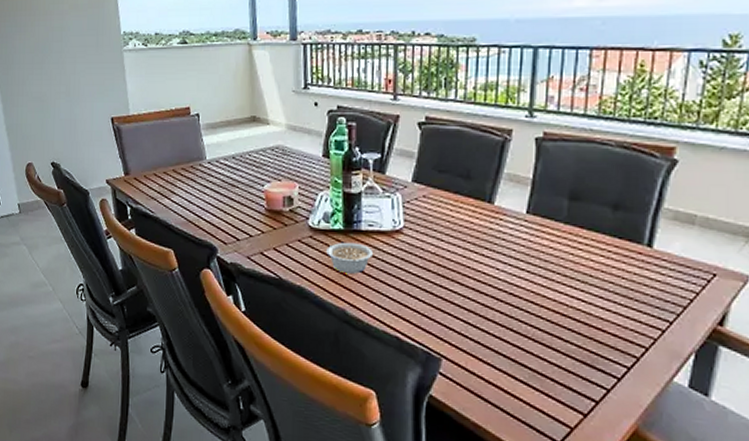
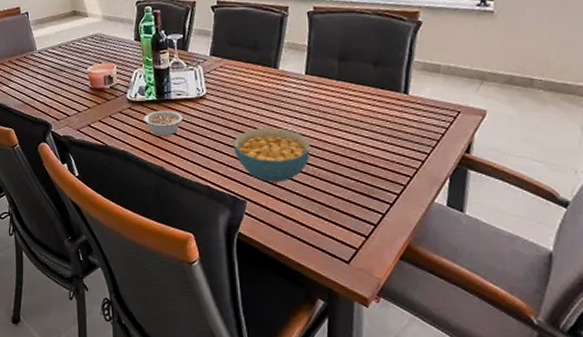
cereal bowl: none [431,273,525,341] -> present [233,127,311,183]

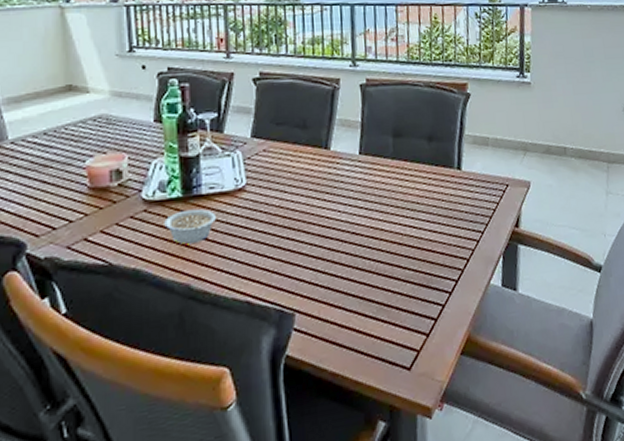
cereal bowl: present [233,127,311,183] -> none [279,218,367,287]

